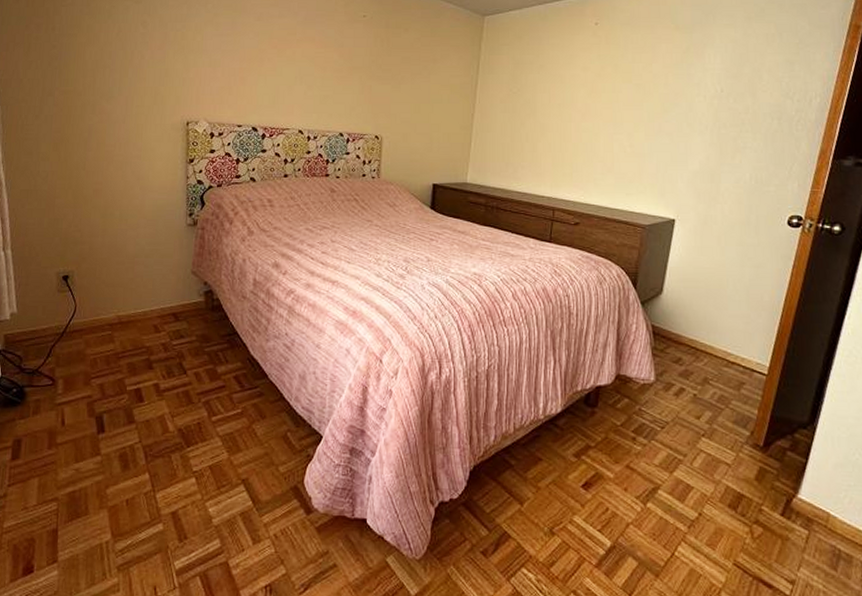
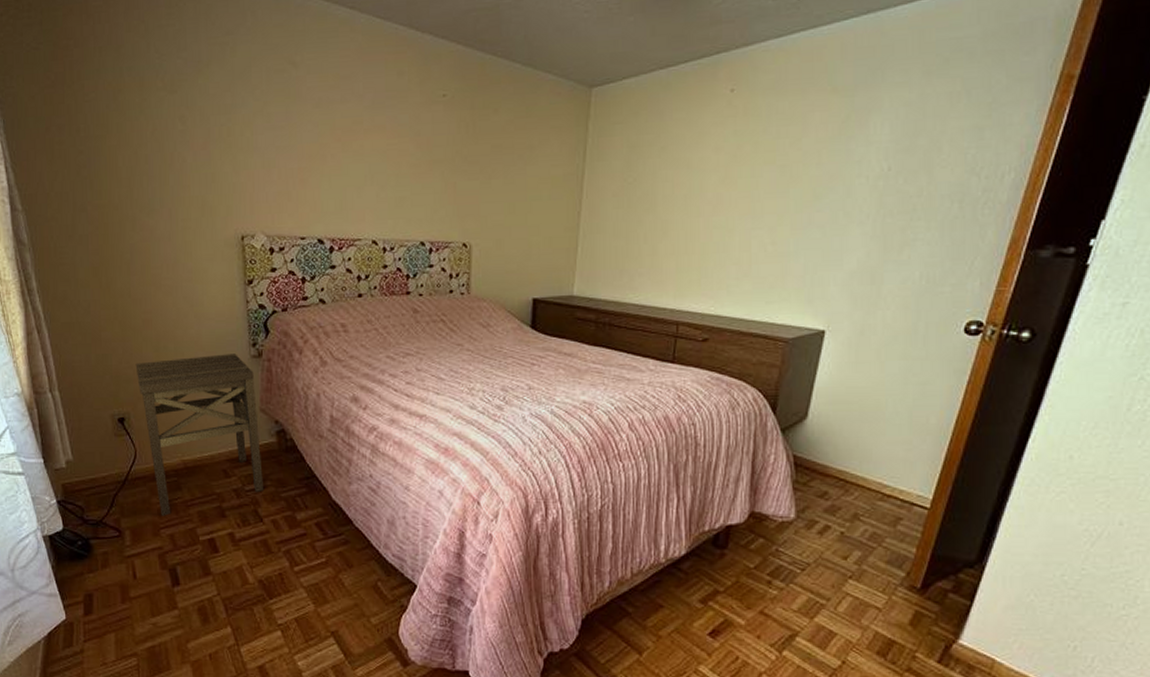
side table: none [83,222,190,367] -> present [135,353,263,516]

